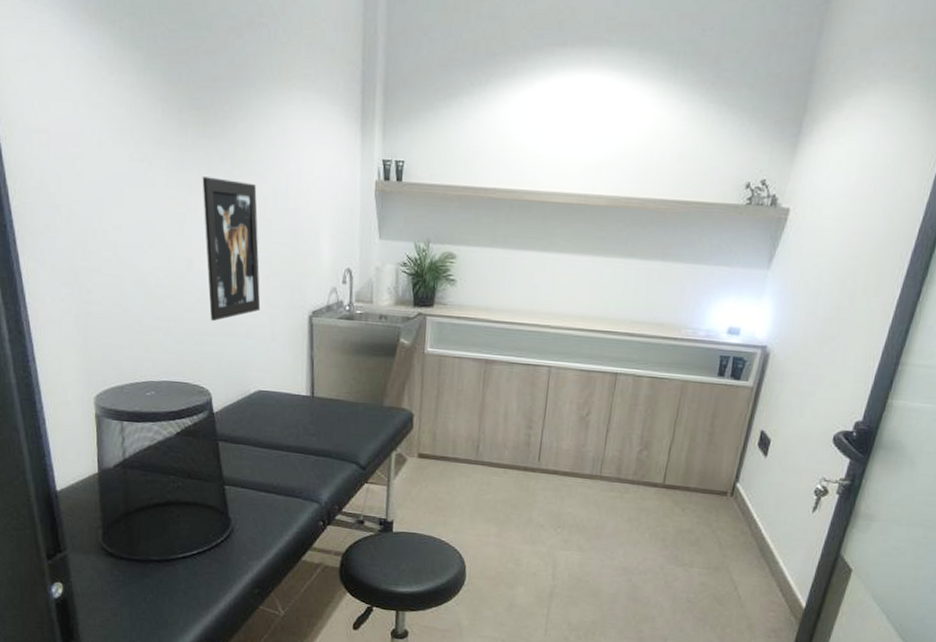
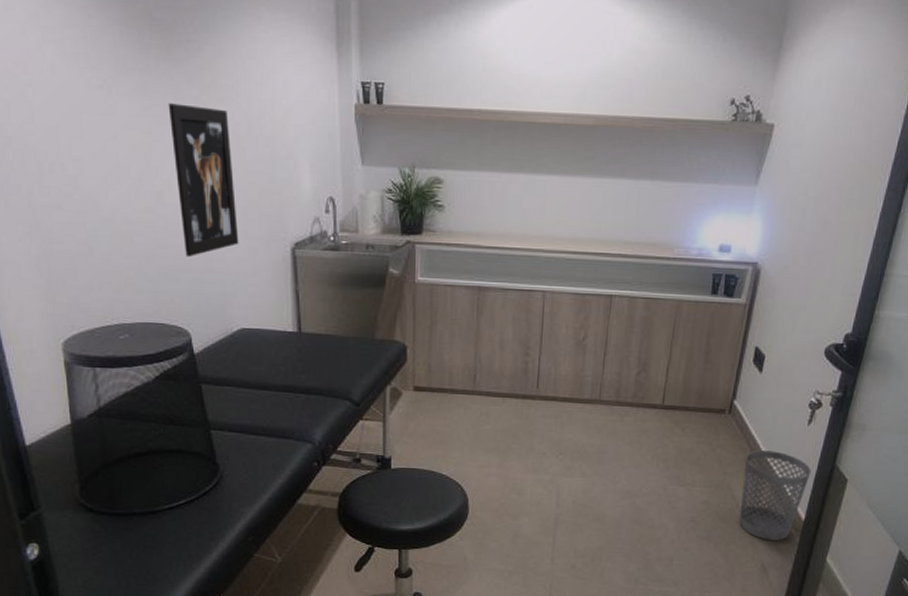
wastebasket: none [736,534,815,628] -> present [739,450,812,541]

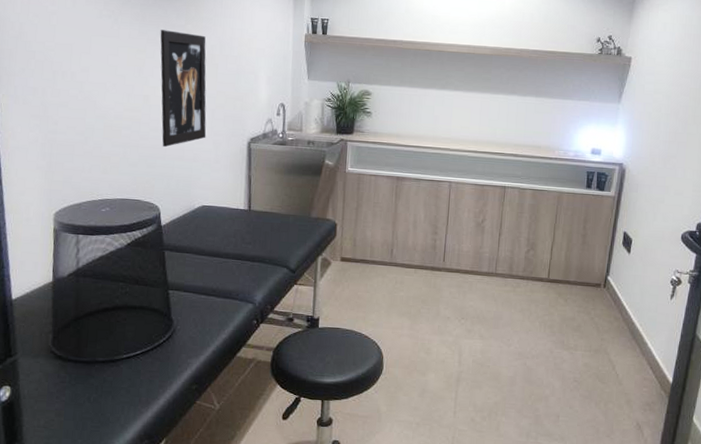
wastebasket: present [739,450,812,541] -> none [615,320,676,401]

